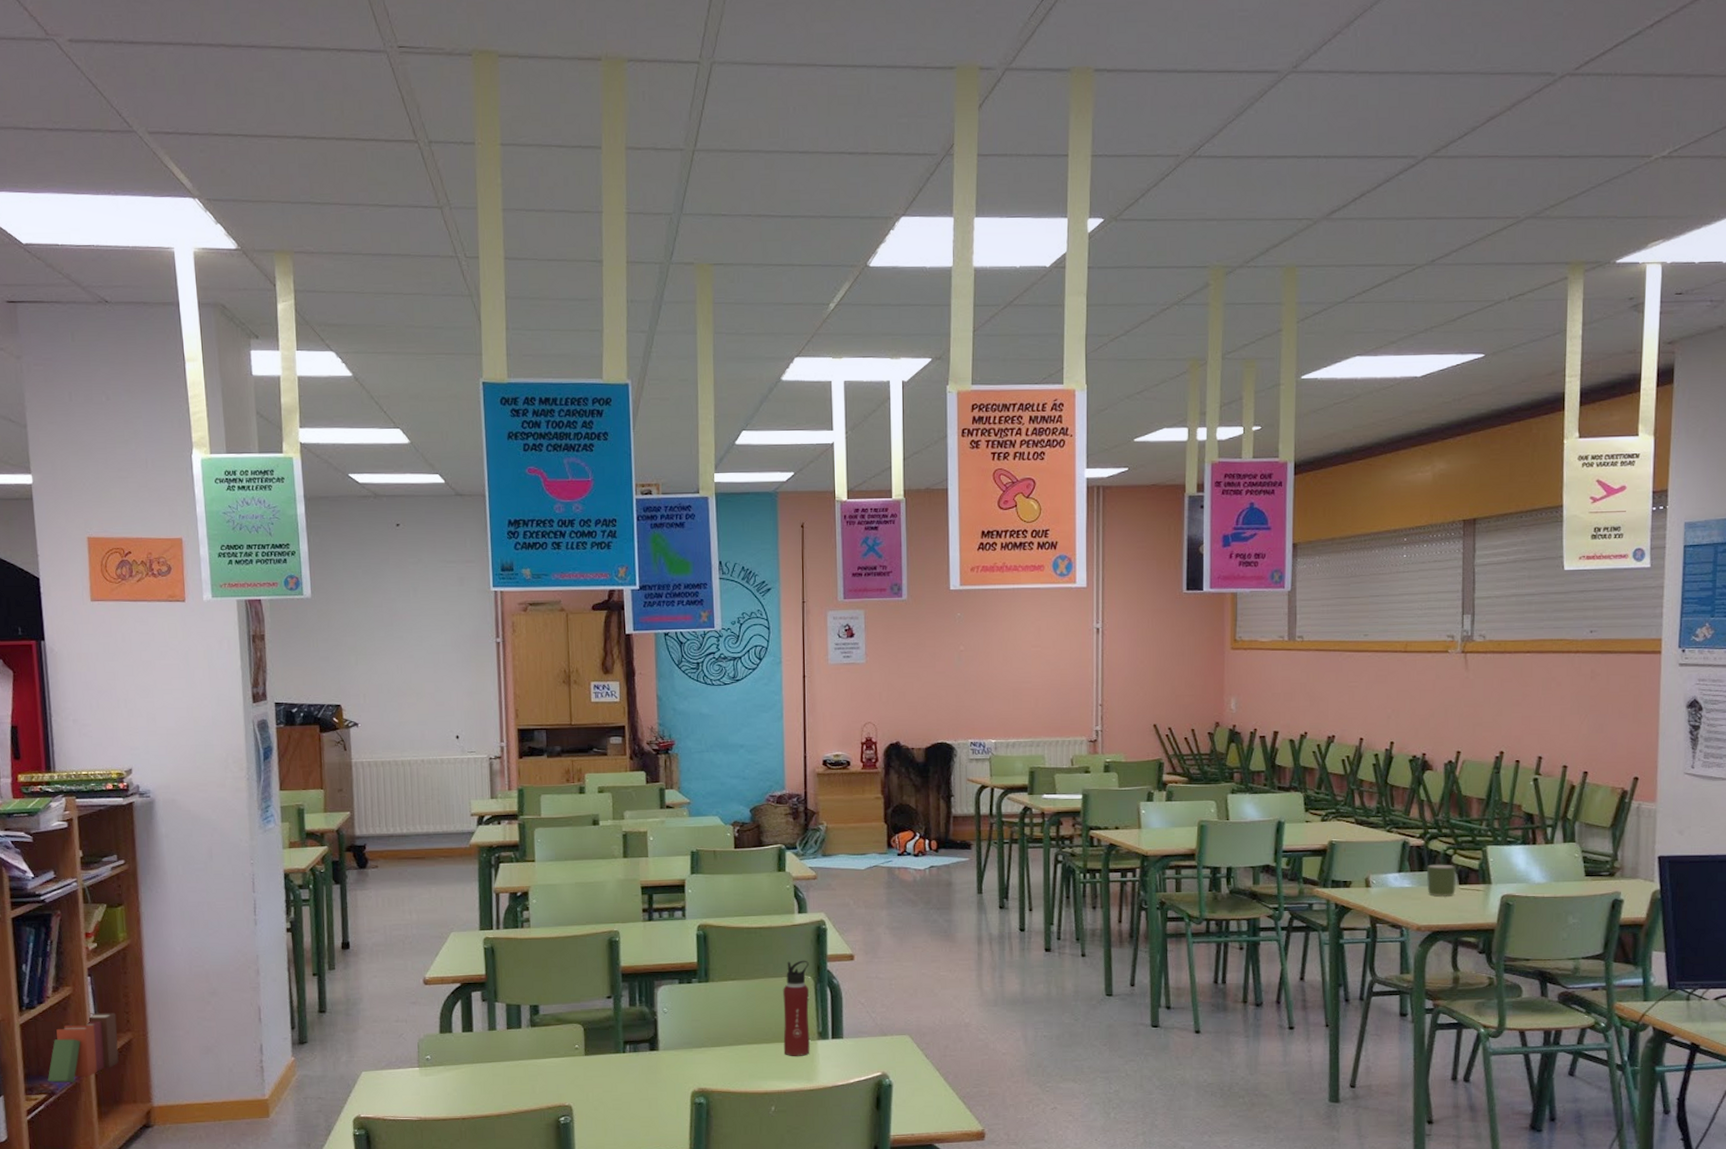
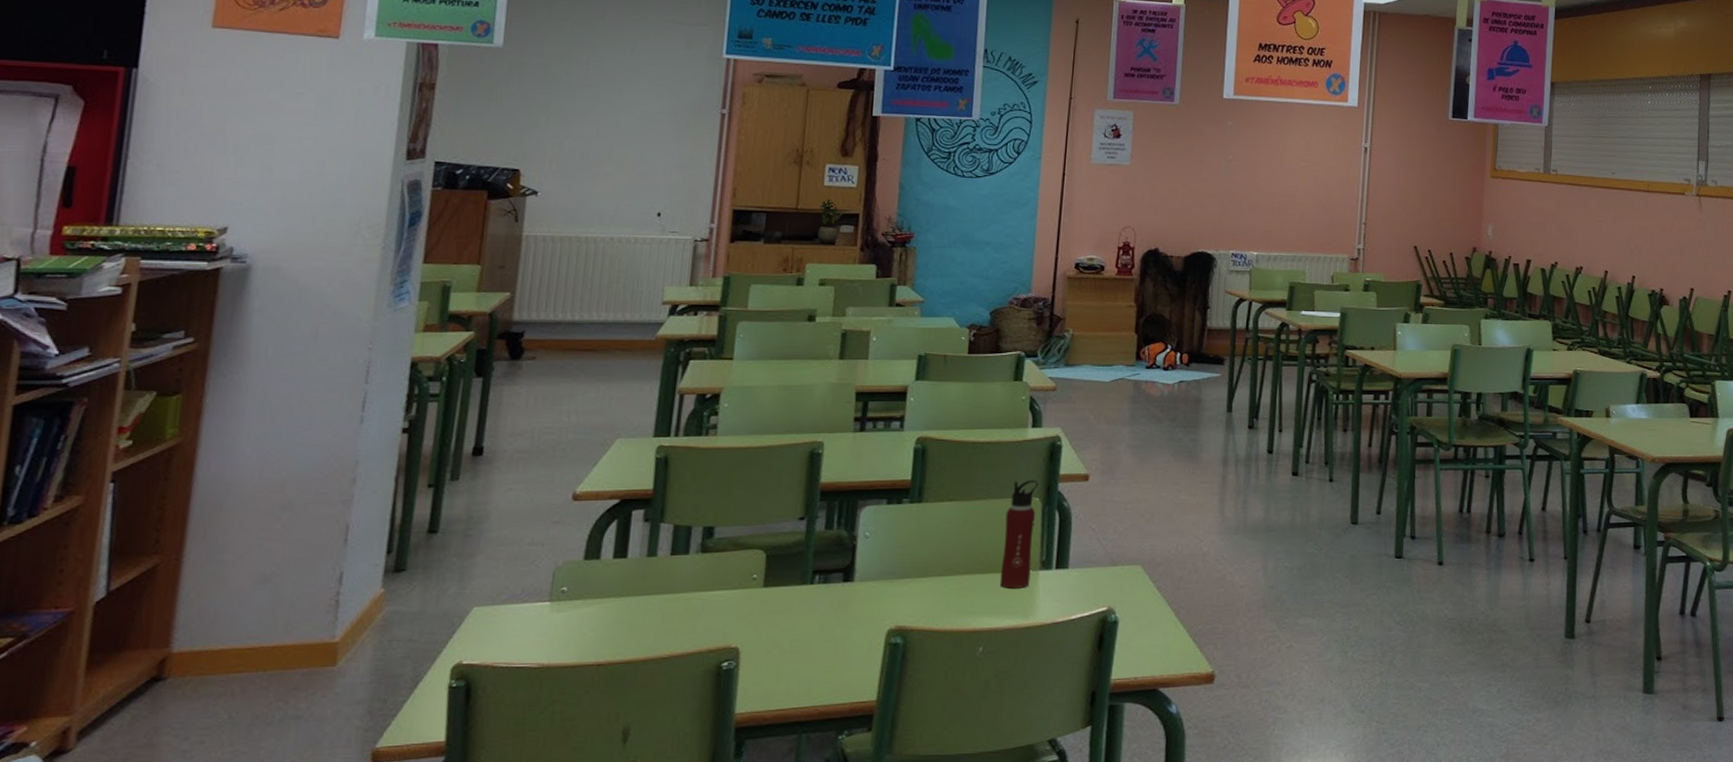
books: present [47,1013,119,1083] -> none [19,530,142,622]
potted plant: none [591,713,612,755] -> present [817,199,844,244]
mug: present [1426,864,1456,897] -> none [1661,397,1688,429]

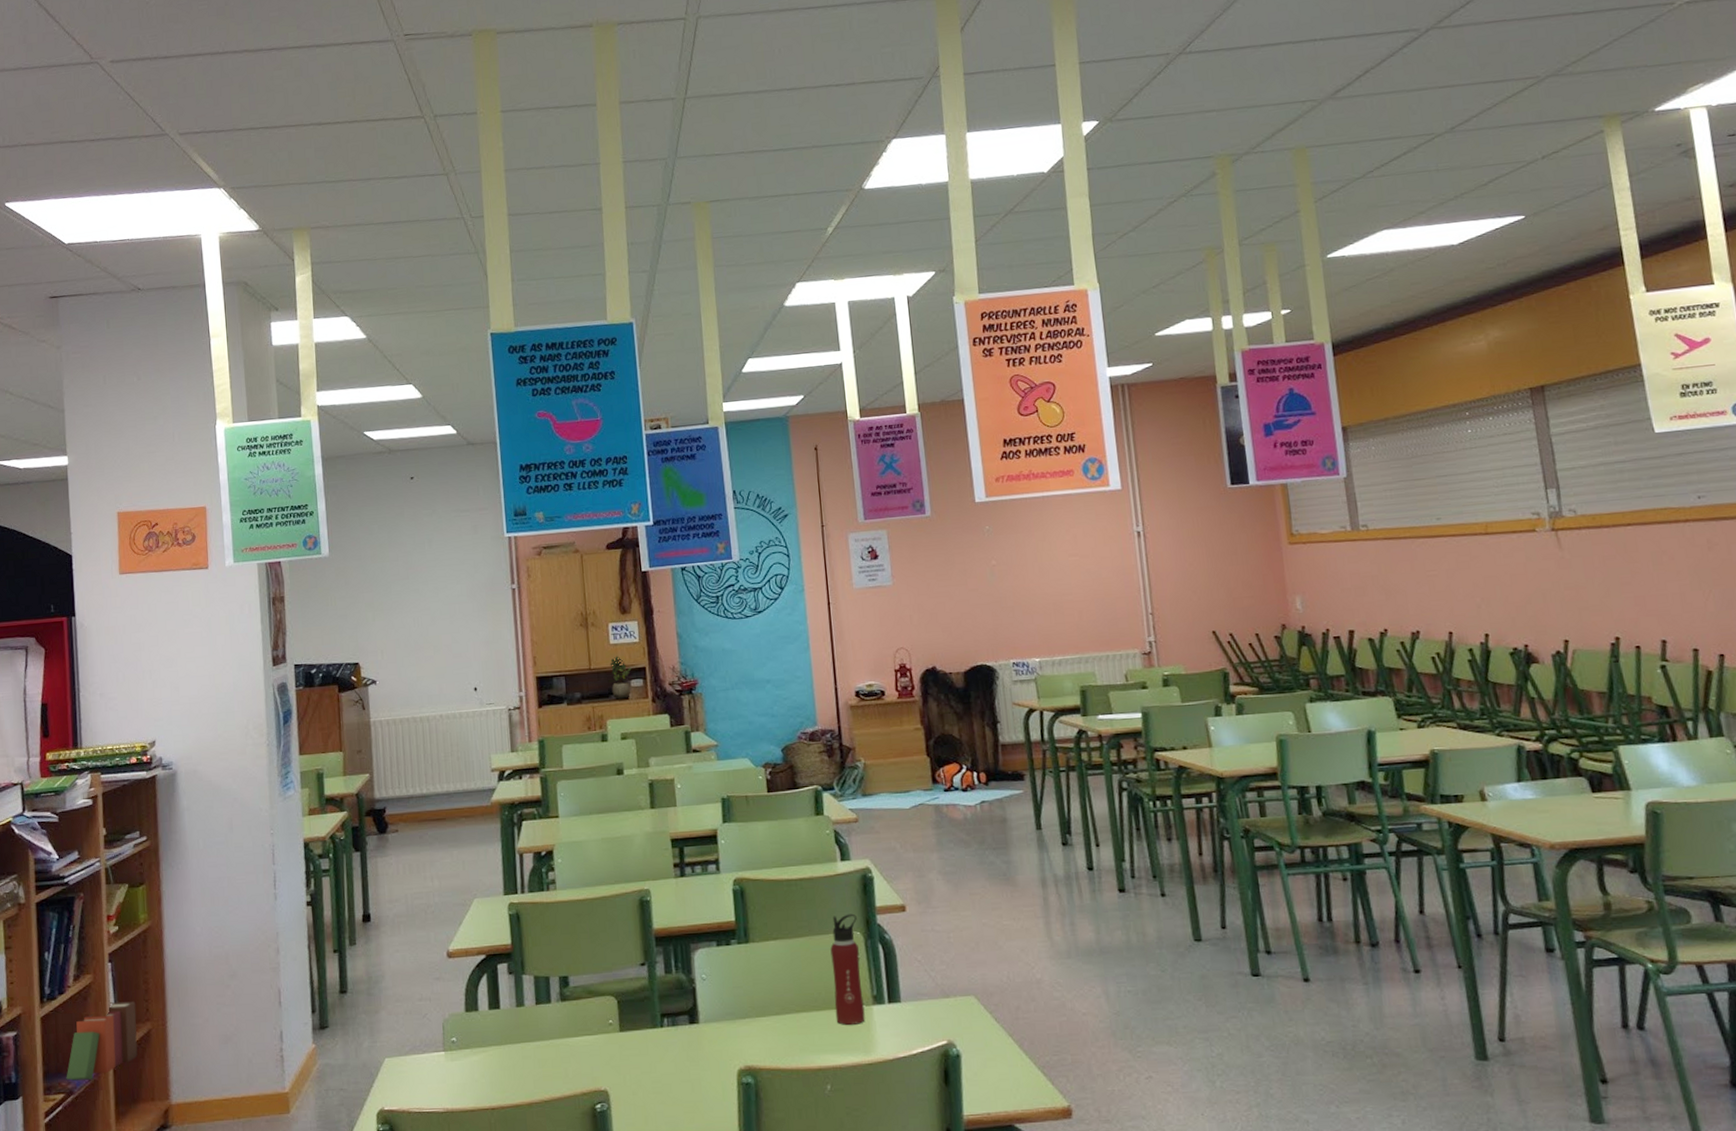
books: none [19,530,142,622] -> present [66,1001,138,1081]

